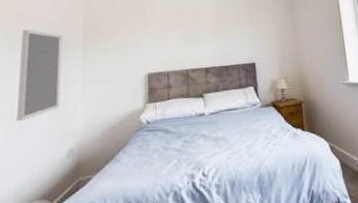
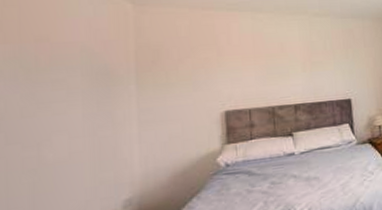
home mirror: present [17,29,63,122] -> none [44,57,109,172]

